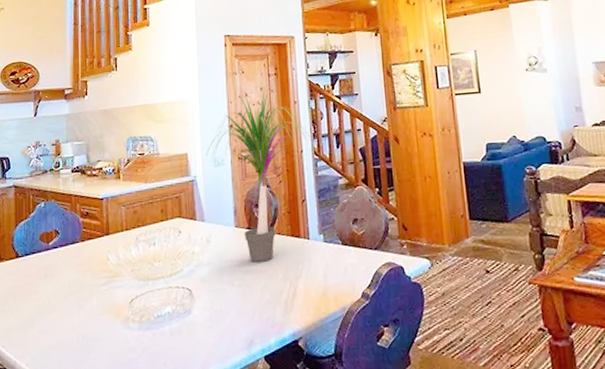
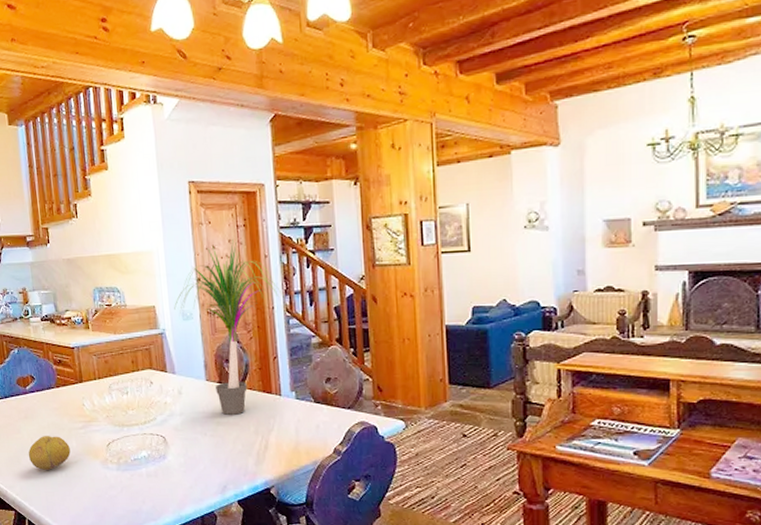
fruit: none [44,295,90,334] -> present [28,436,71,470]

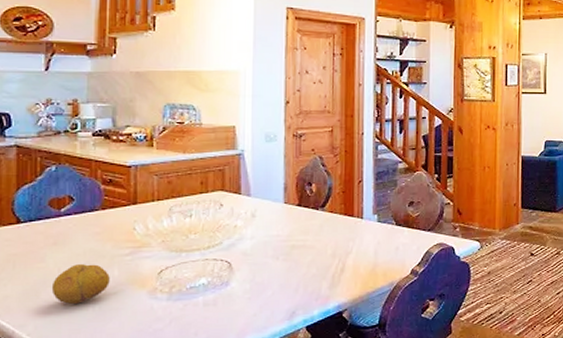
potted plant: present [174,238,286,415] -> none [257,65,376,238]

